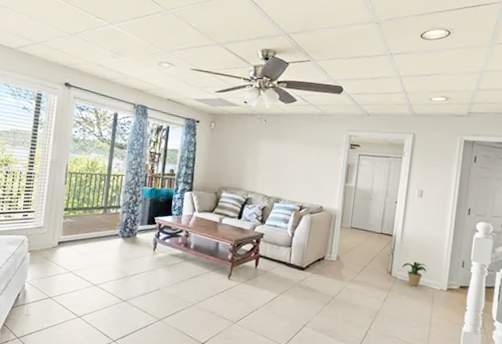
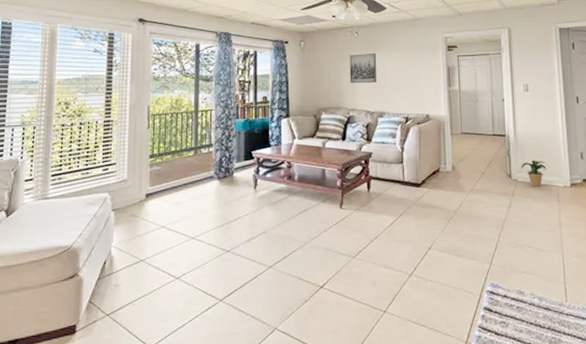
wall art: none [252,141,281,170] -> present [349,54,377,84]

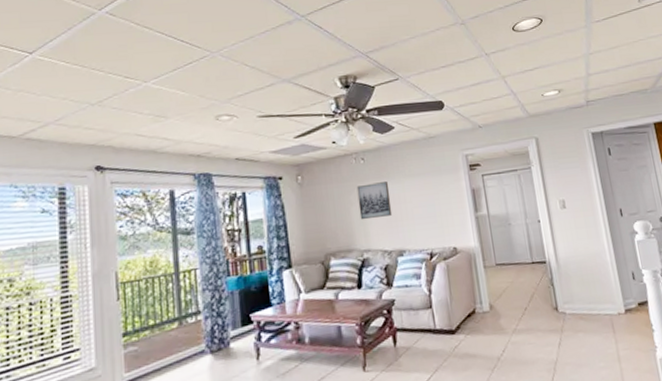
potted plant: present [521,160,549,187] -> none [567,287,599,319]

